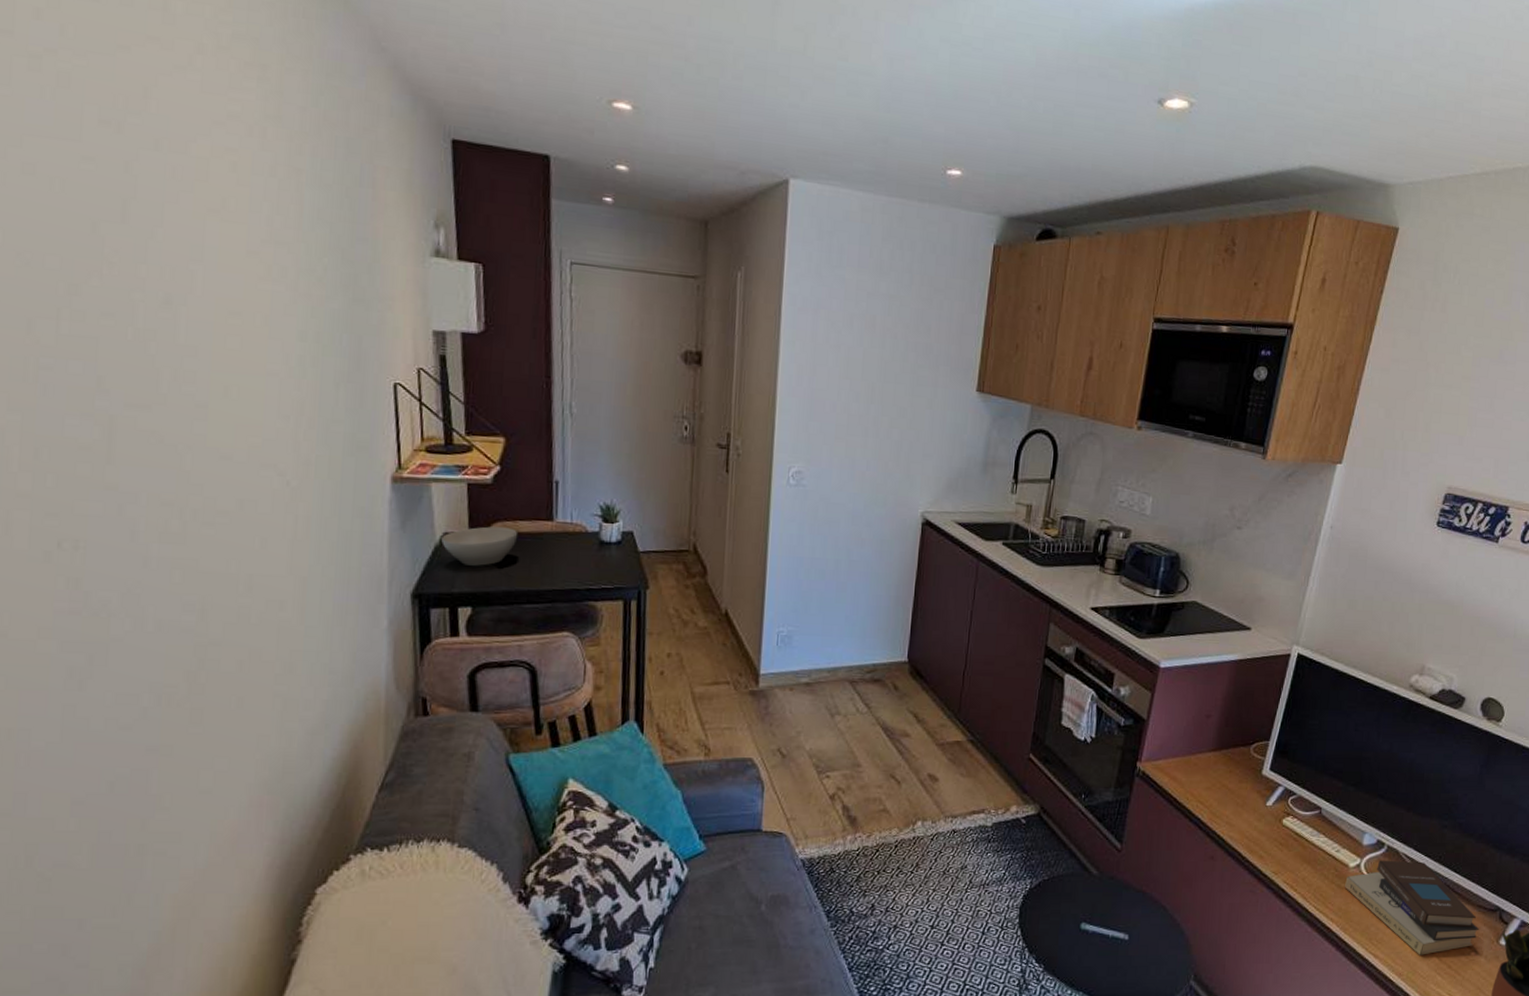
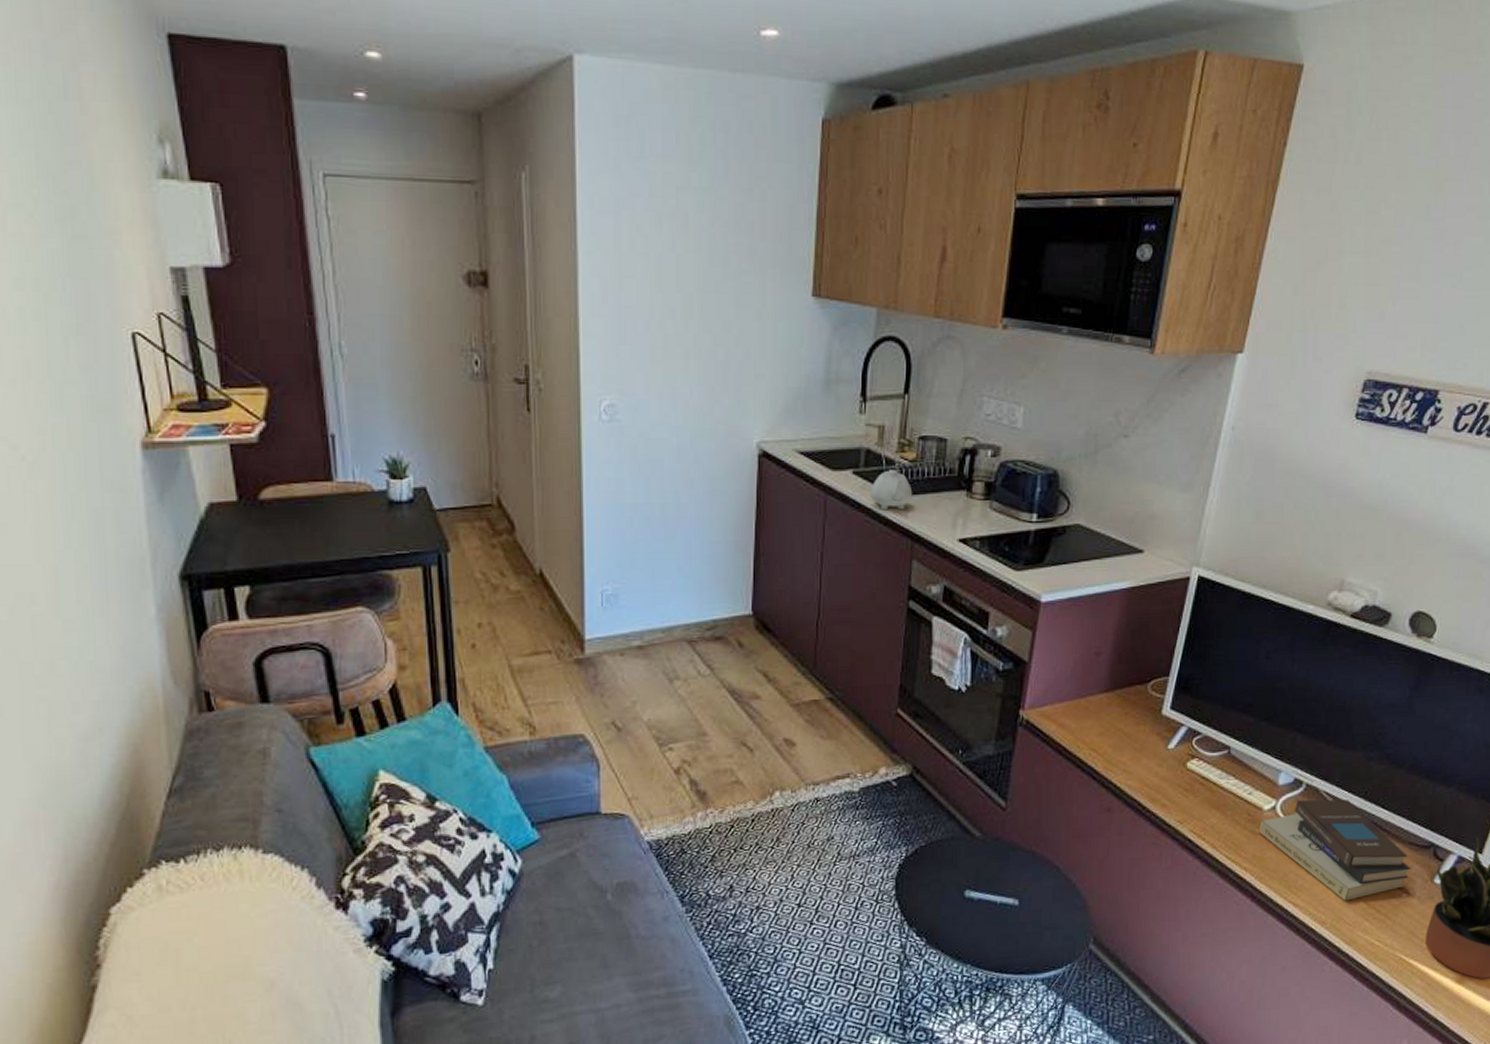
bowl: present [441,526,518,566] -> none [207,492,295,539]
teapot: none [1016,543,1054,579] -> present [869,470,913,510]

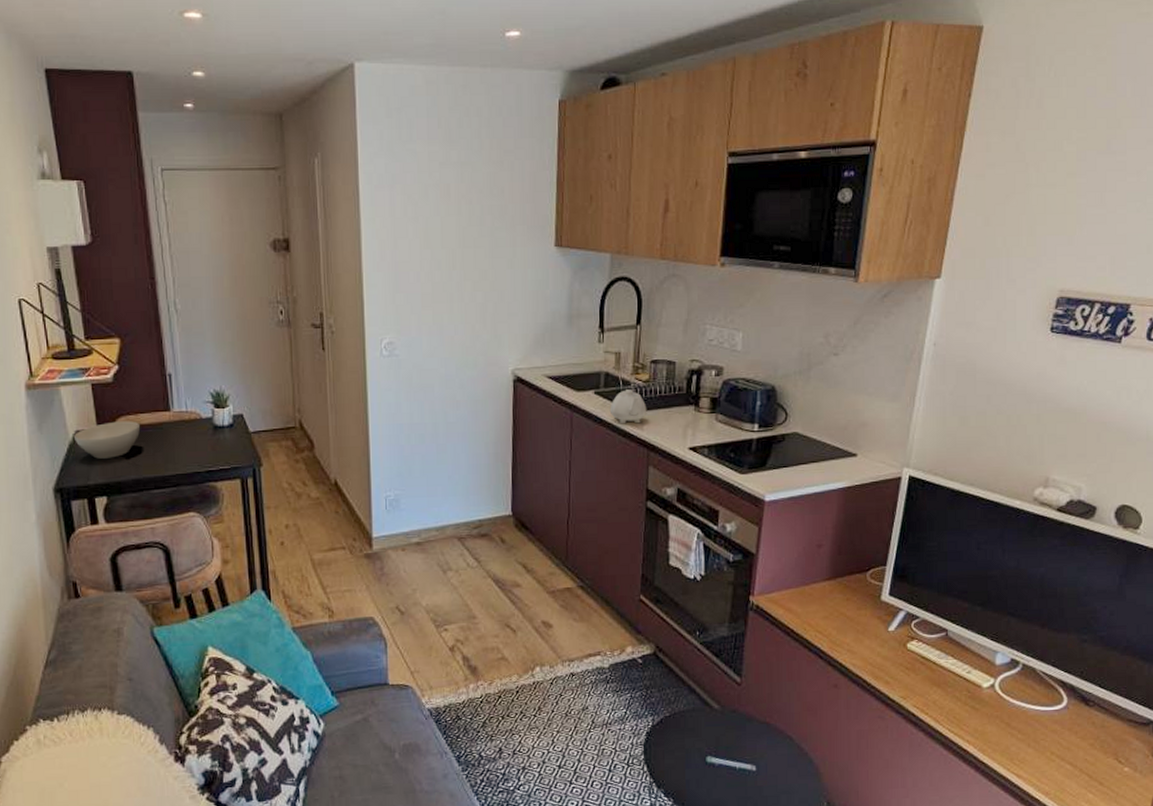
bowl: none [207,492,295,539] -> present [74,421,141,459]
books: present [1259,799,1411,901] -> none [979,678,1131,773]

